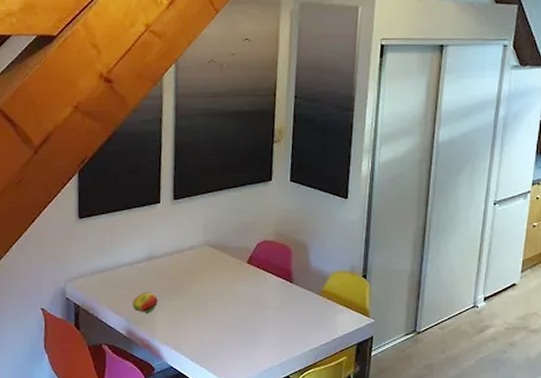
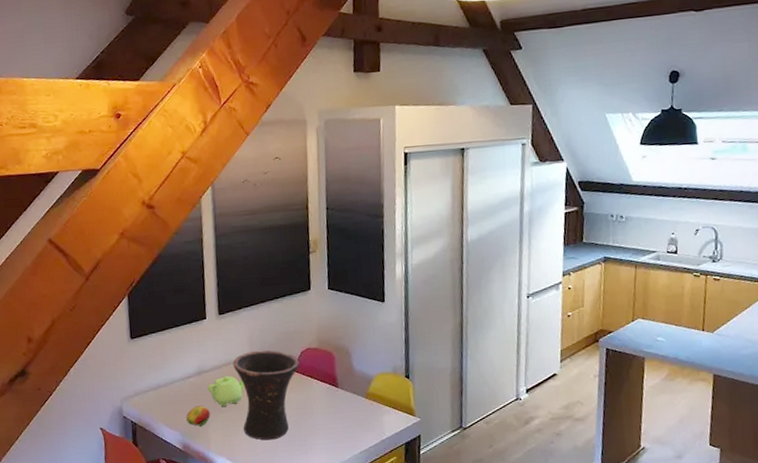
teapot: none [157,263,196,295] -> present [207,376,245,408]
vase: none [185,240,255,332] -> present [233,350,300,441]

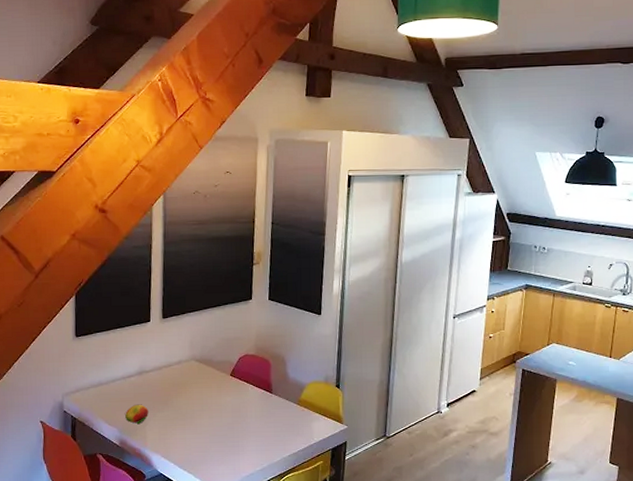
teapot: present [207,376,245,408] -> none [147,377,183,407]
vase: present [233,350,300,441] -> none [173,355,237,440]

